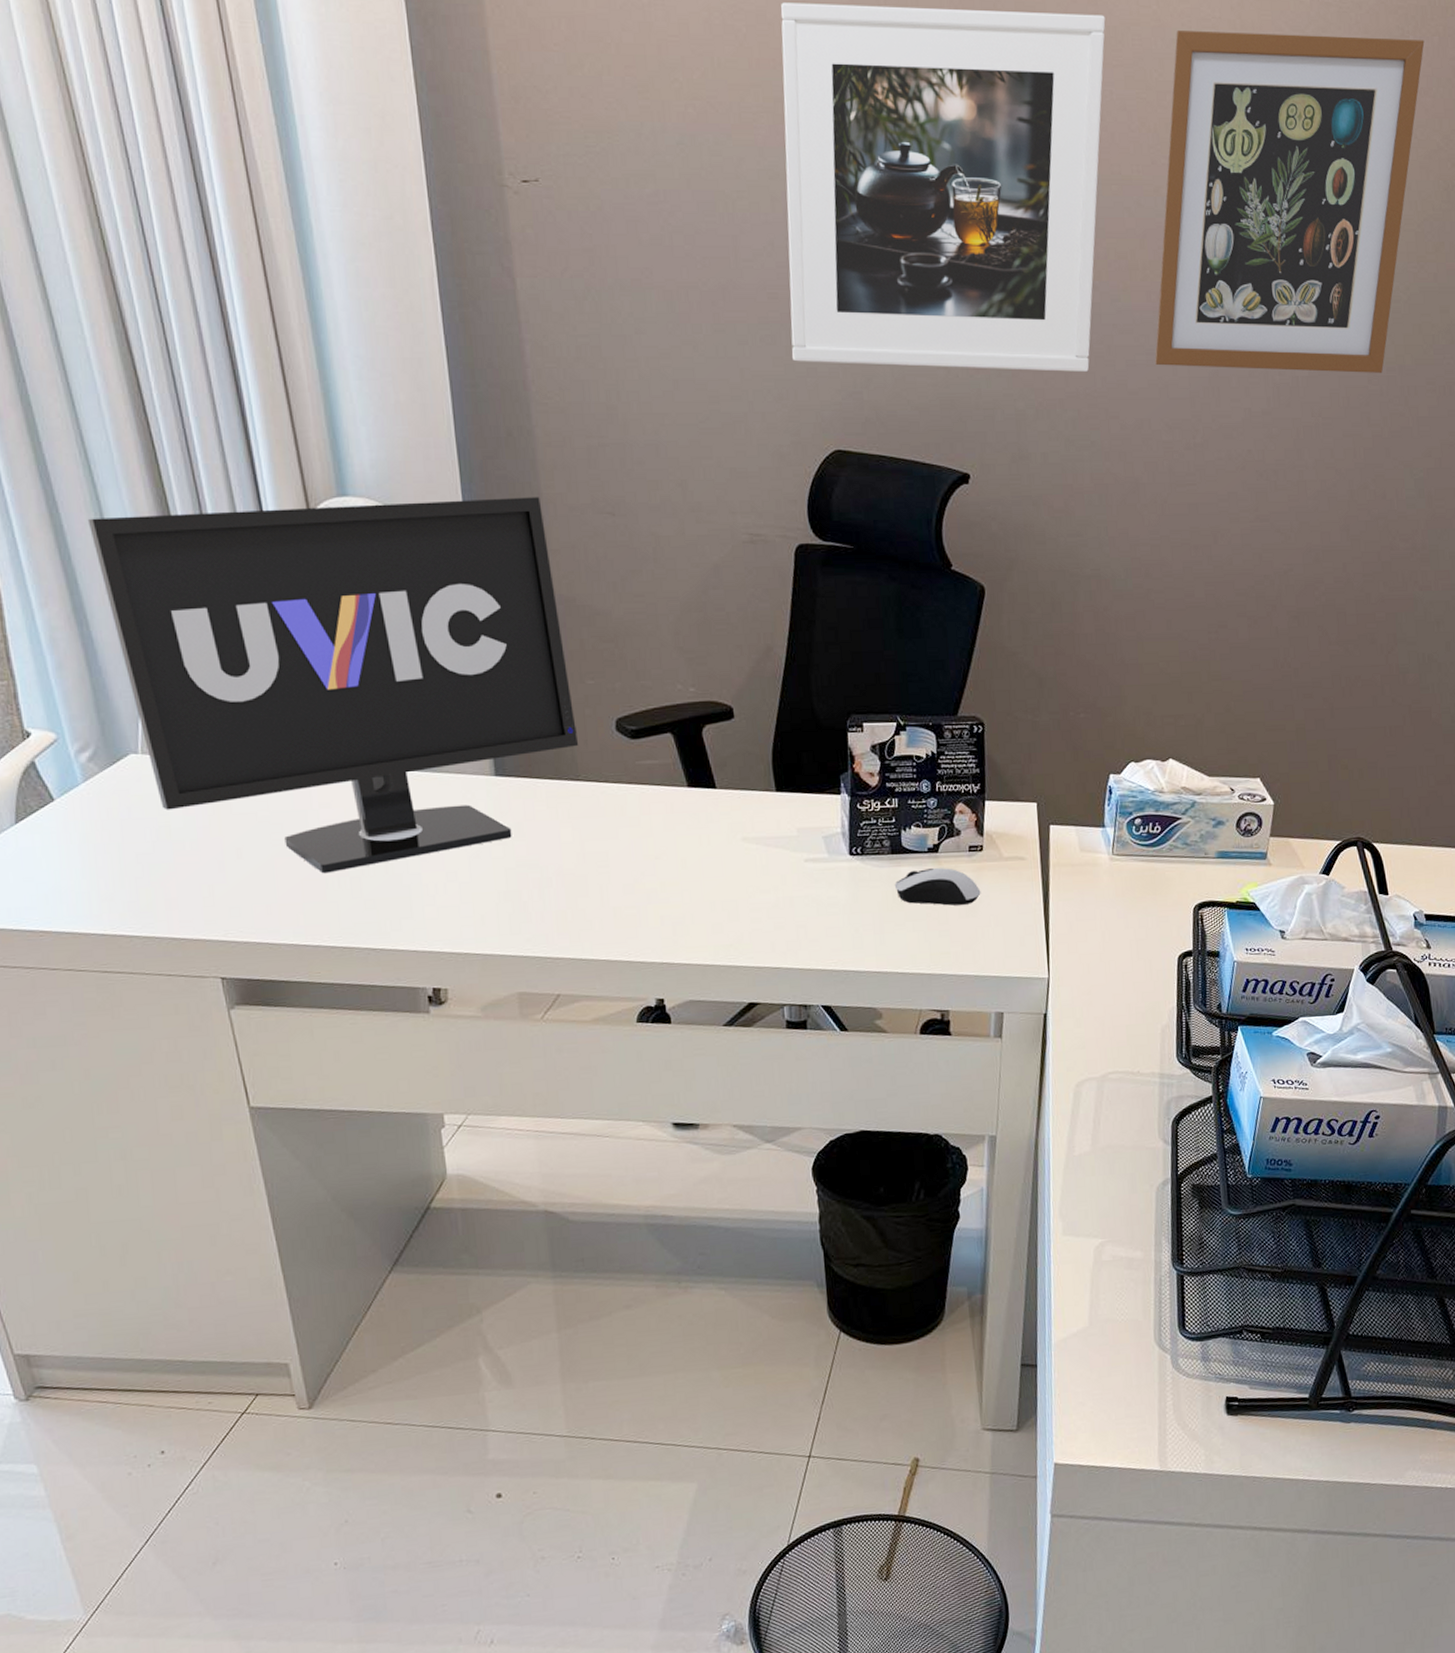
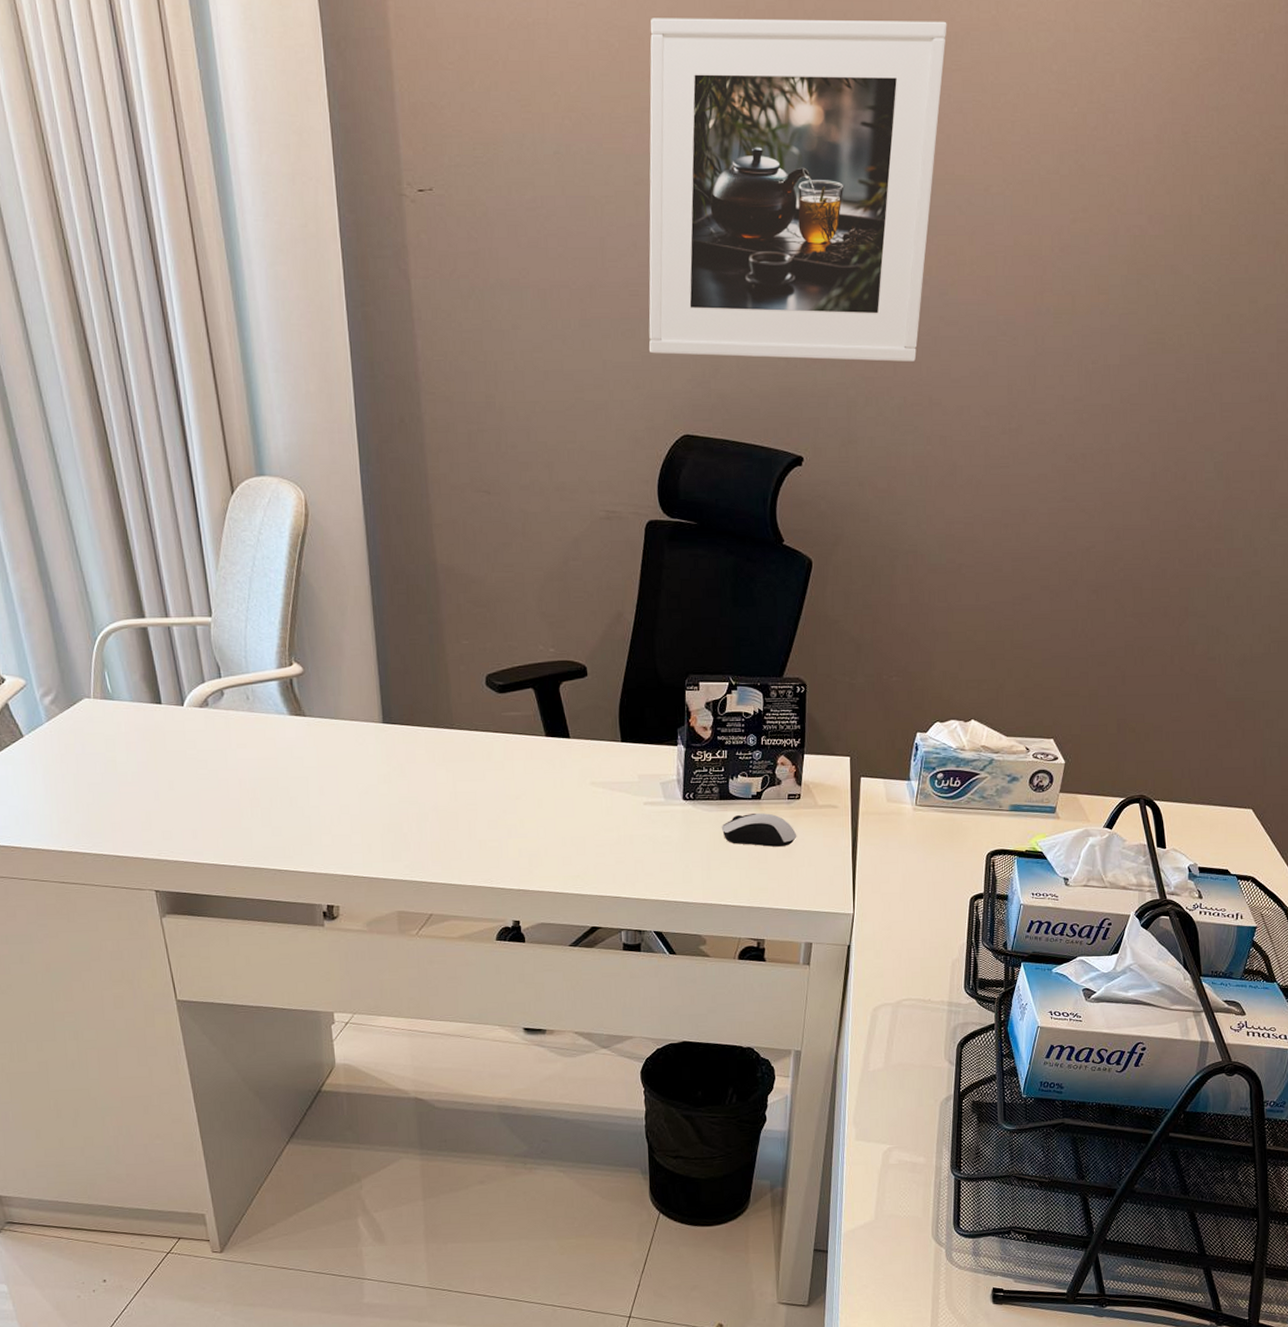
monitor: present [87,497,579,874] -> none [51,477,454,804]
wall art: present [1155,30,1425,374] -> none [977,34,1250,362]

